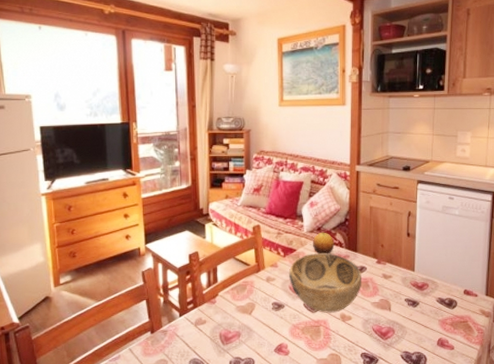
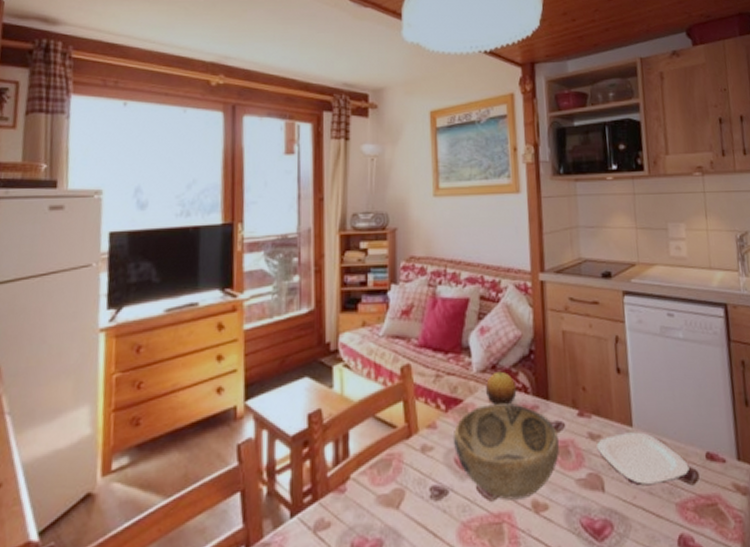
plate: none [388,275,451,308] -> present [596,432,689,486]

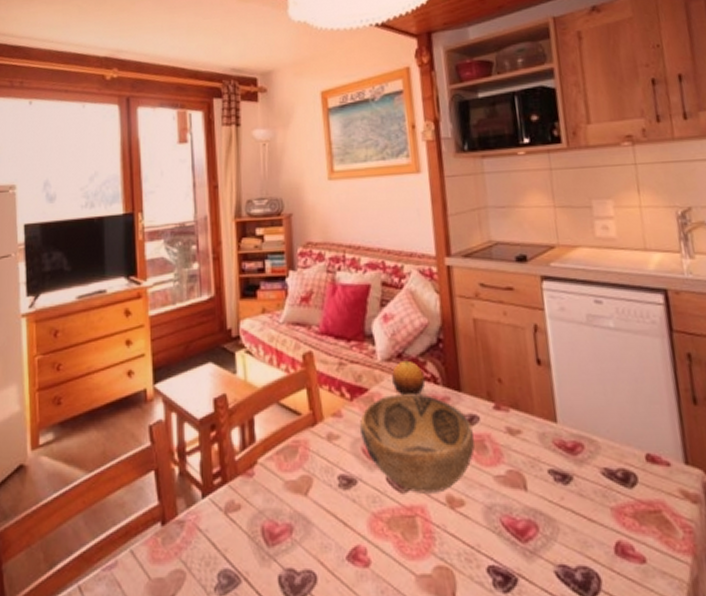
plate: present [596,432,689,486] -> none [516,428,626,487]

